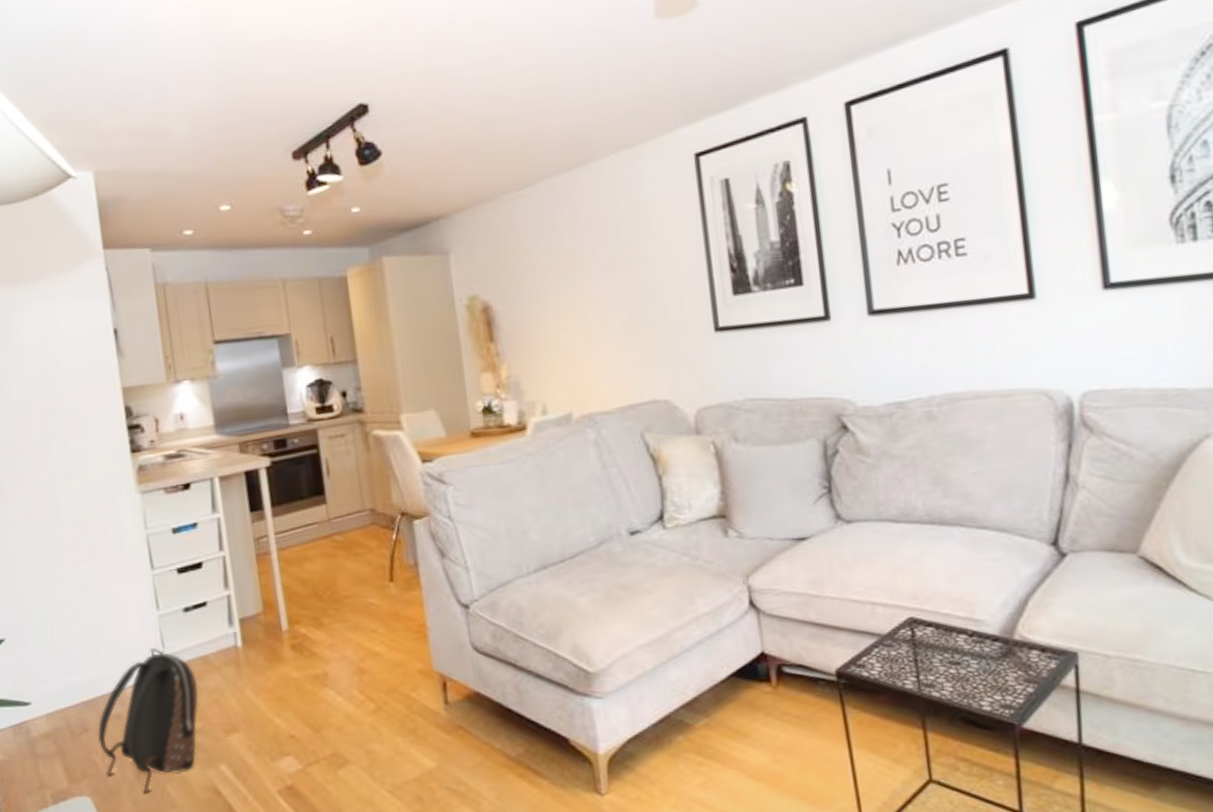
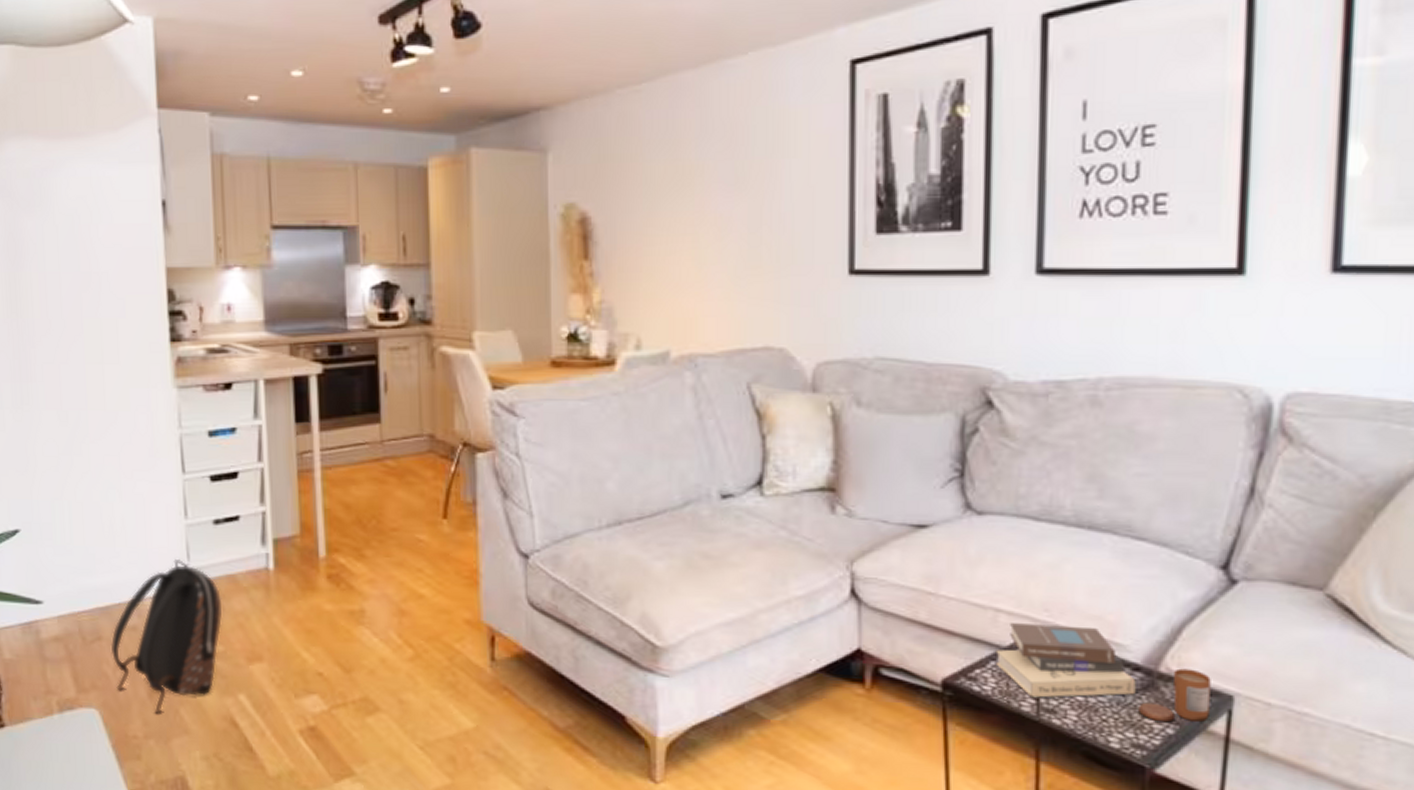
books: none [877,608,998,676] -> present [995,623,1136,698]
candle: none [1001,634,1060,683] -> present [1138,668,1211,723]

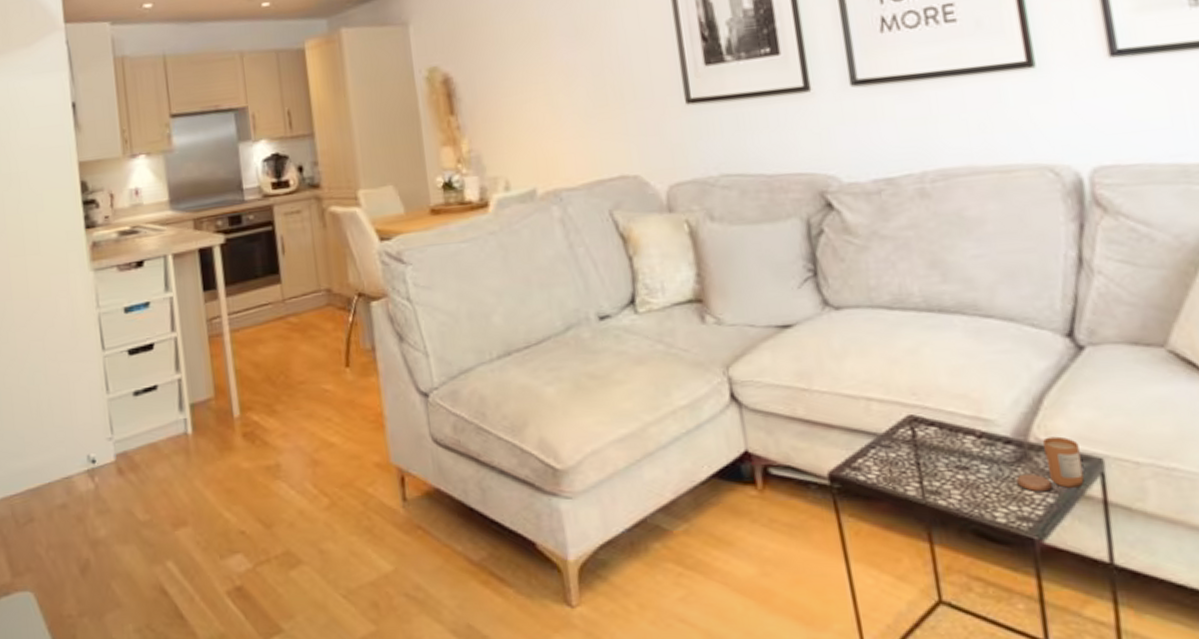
backpack: present [110,558,222,714] -> none [42,432,147,590]
books: present [995,623,1136,698] -> none [873,406,1011,481]

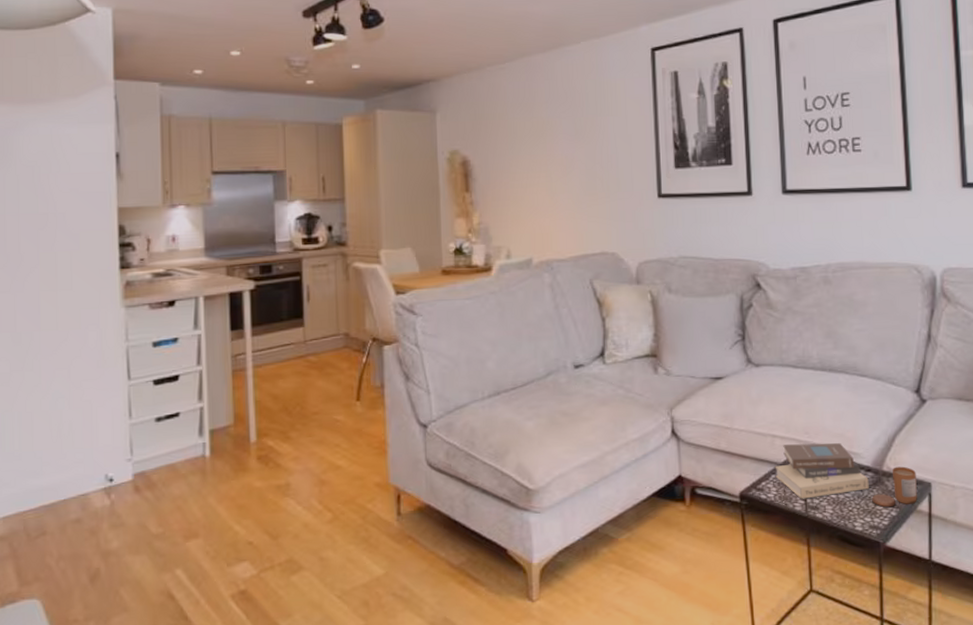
books: none [873,406,1011,481] -> present [775,442,869,499]

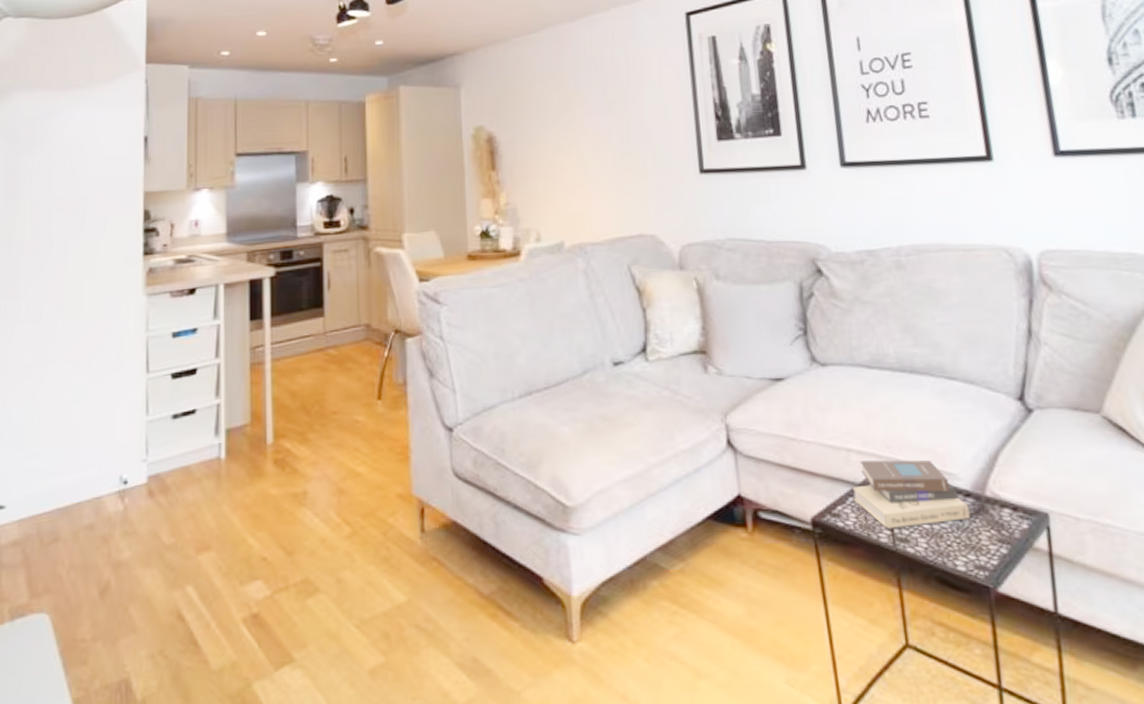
candle: present [872,466,917,508] -> none [975,491,1033,543]

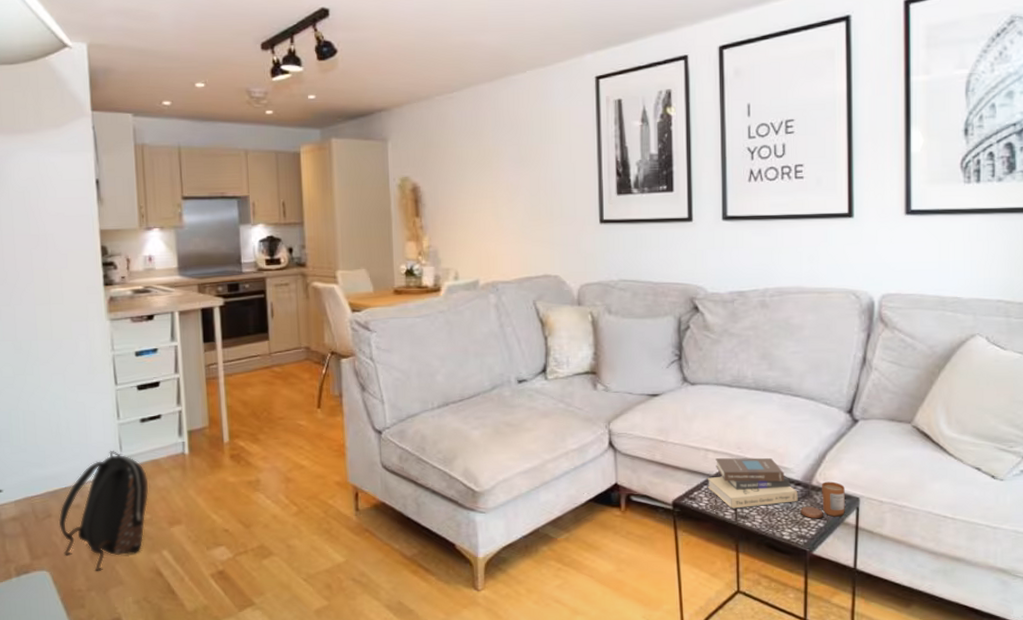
backpack: none [66,454,176,614] -> present [58,450,149,571]
candle: none [975,491,1033,543] -> present [800,481,845,519]

